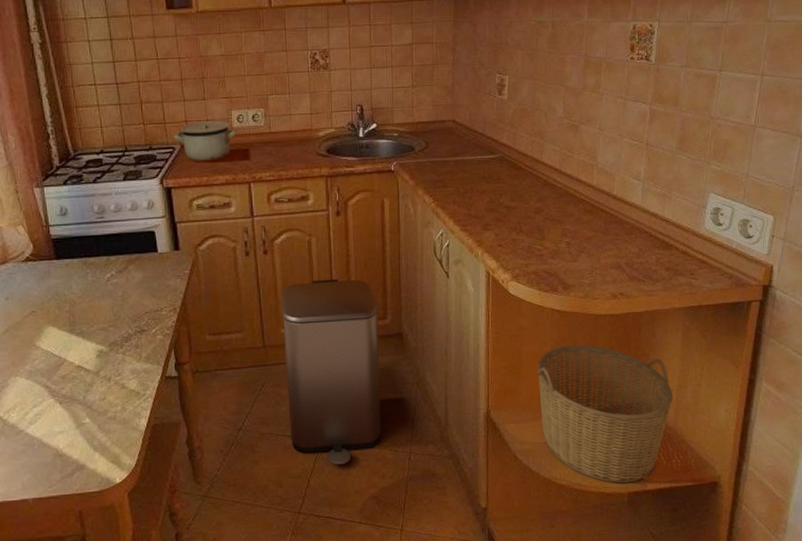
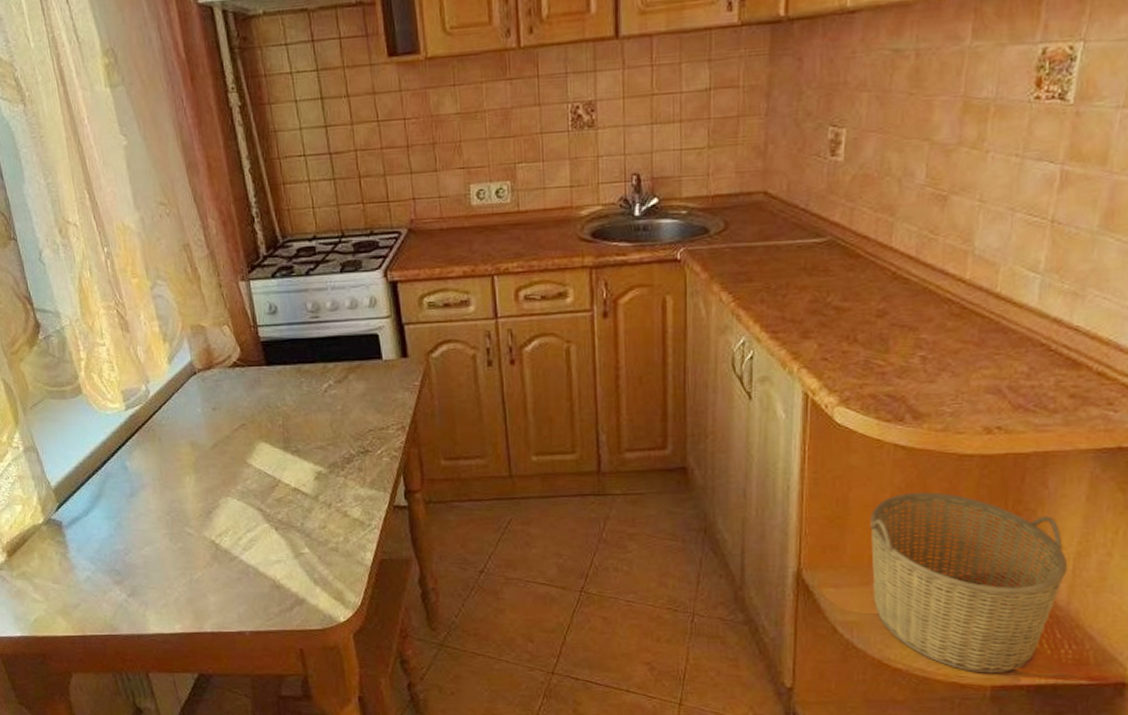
saucepan: present [174,121,238,162] -> none [399,197,478,250]
pedal bin: present [282,278,381,465] -> none [533,396,656,621]

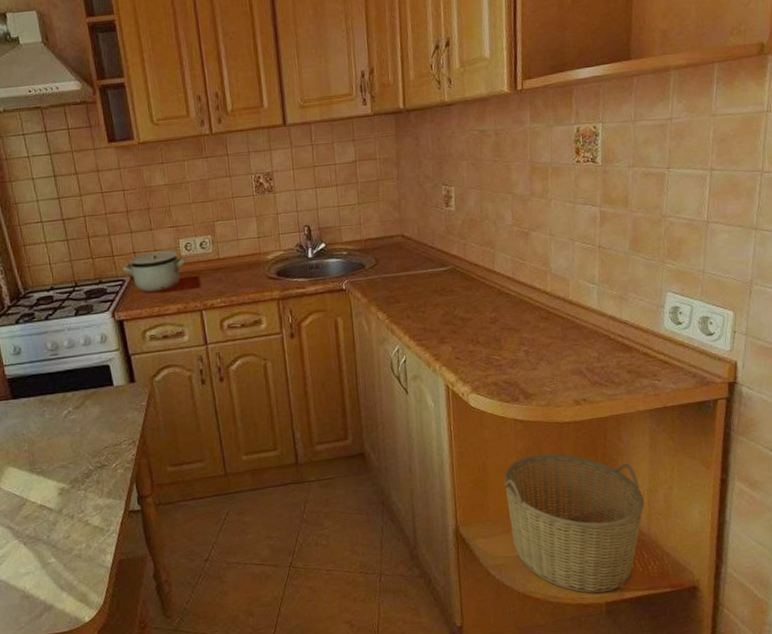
saucepan: none [399,197,478,250] -> present [123,250,186,293]

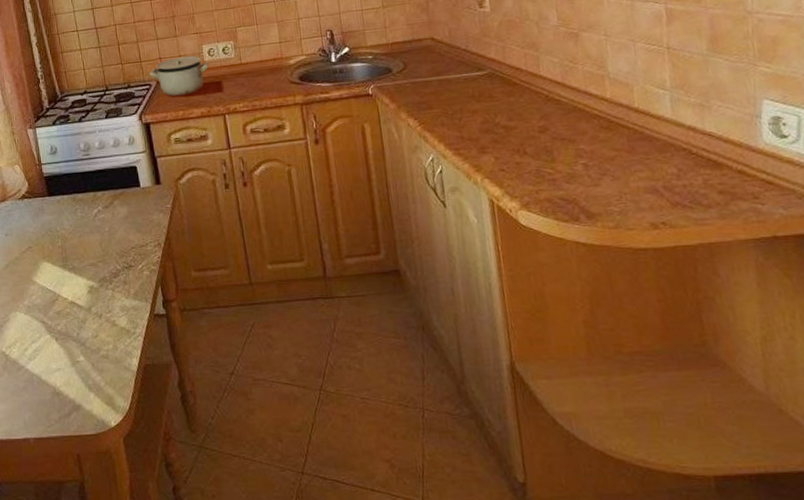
basket: present [504,453,645,594] -> none [566,284,758,463]

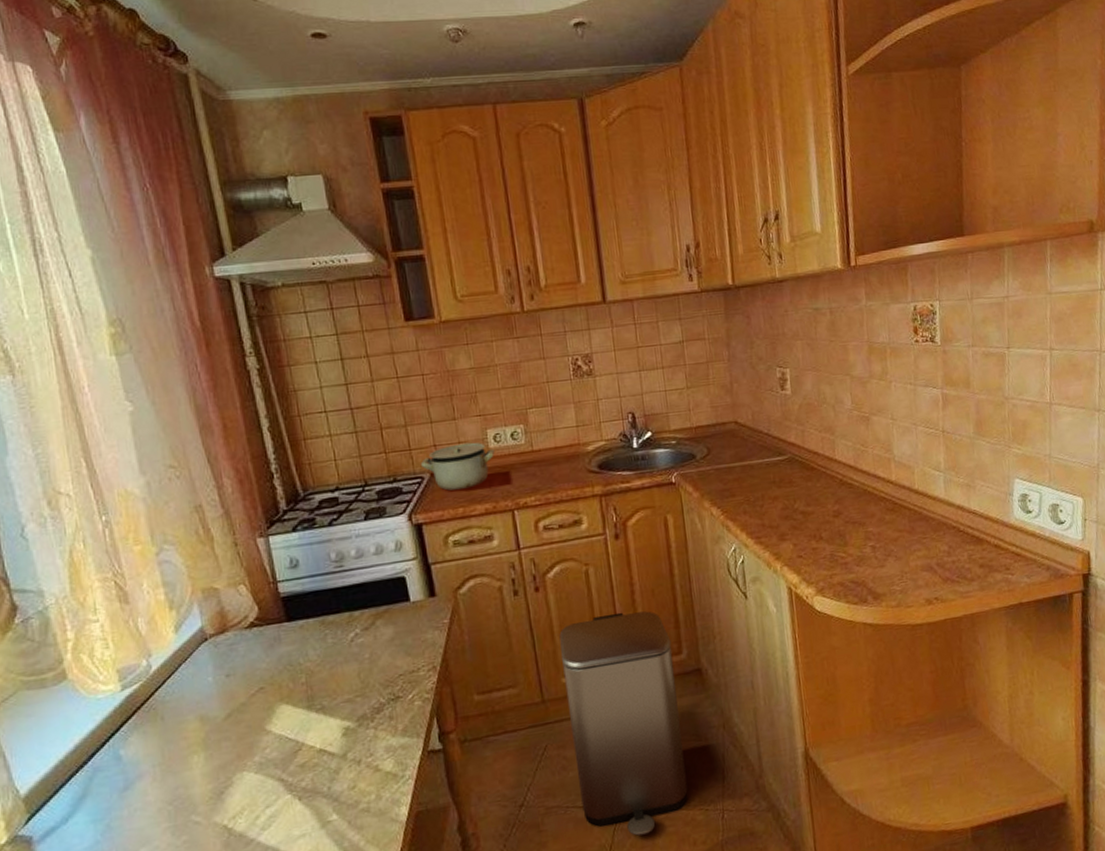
pedal bin: none [265,210,387,419] -> present [559,611,688,836]

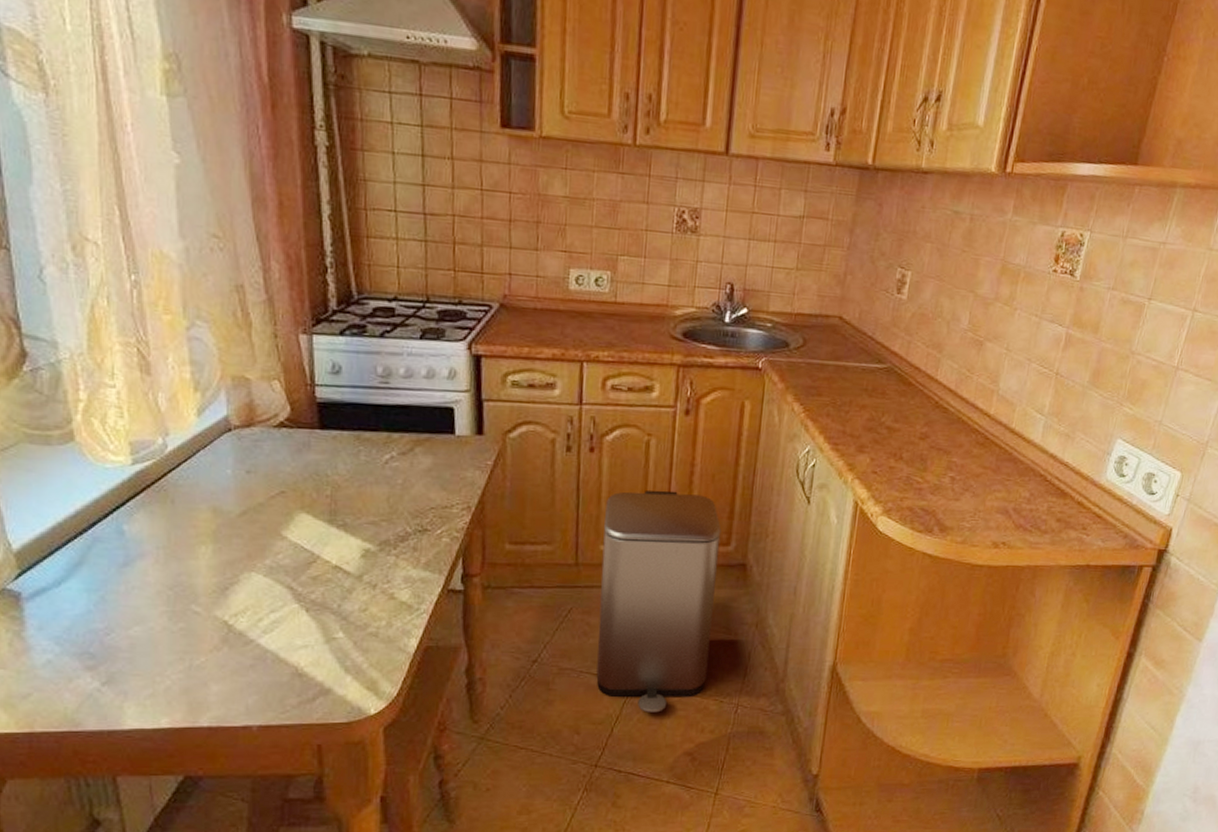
saucepan: present [421,442,495,491] -> none [492,277,575,329]

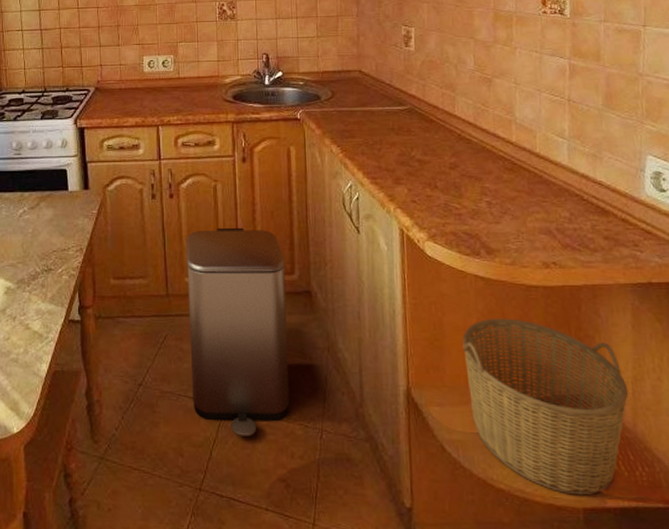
basket: none [893,596,1044,757] -> present [462,318,629,496]

